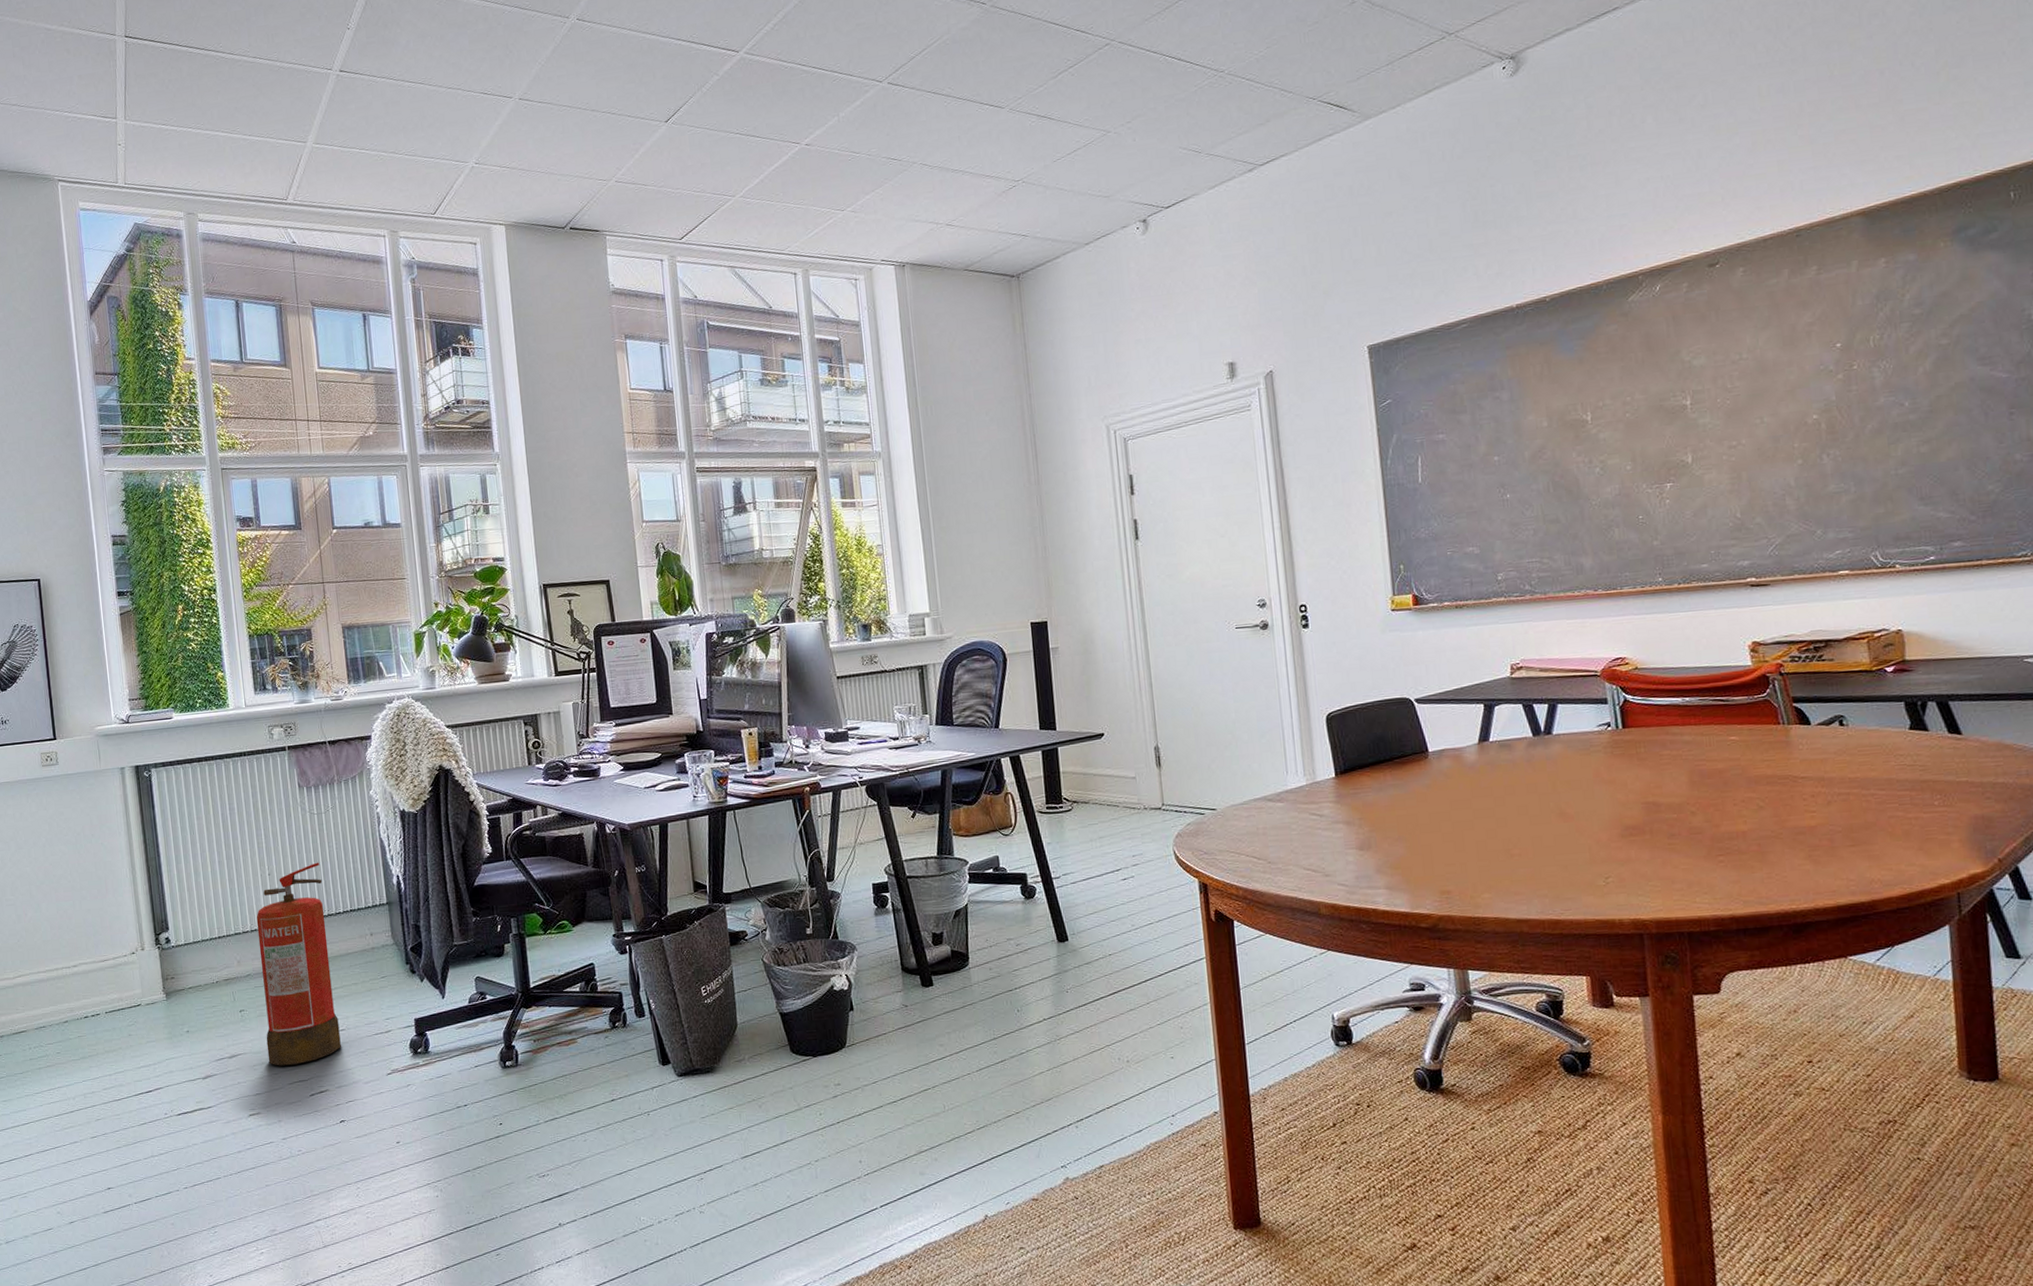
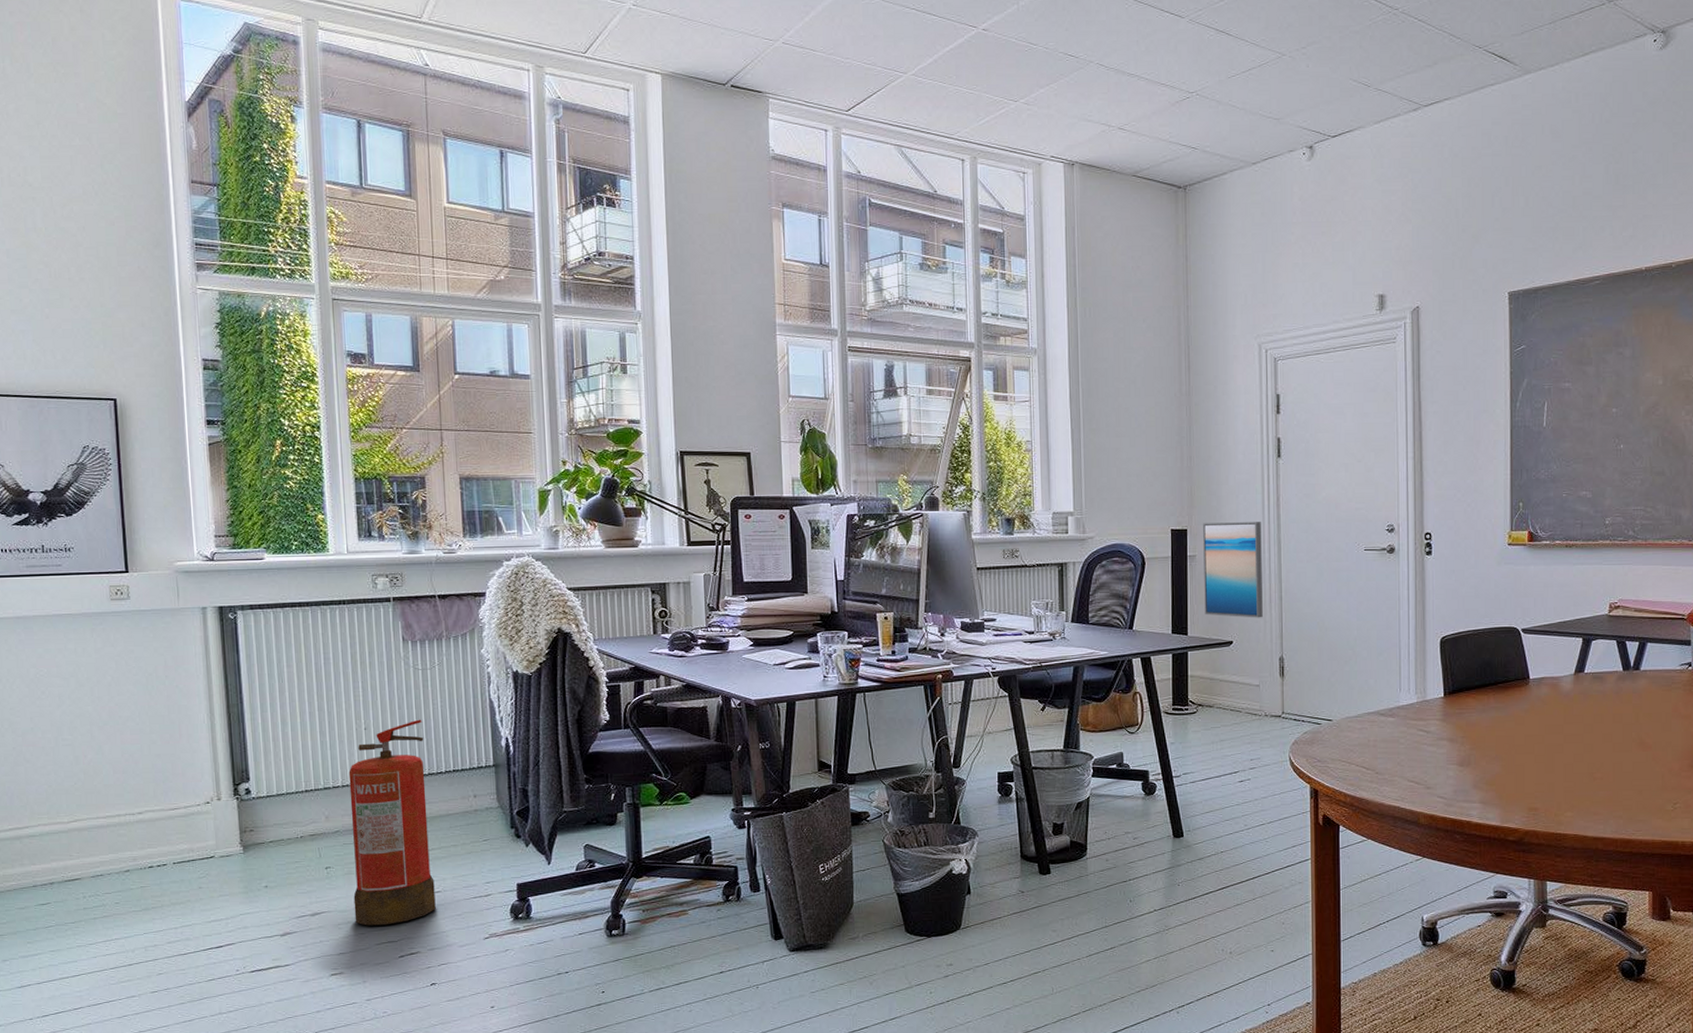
wall art: none [1063,607,1134,708] -> present [1203,522,1263,618]

